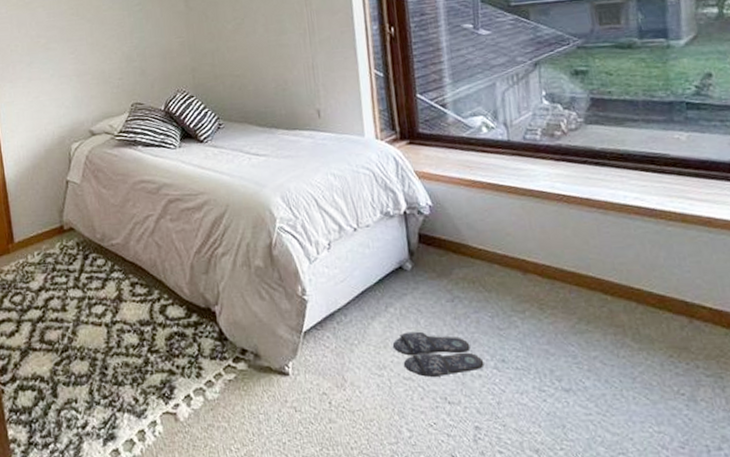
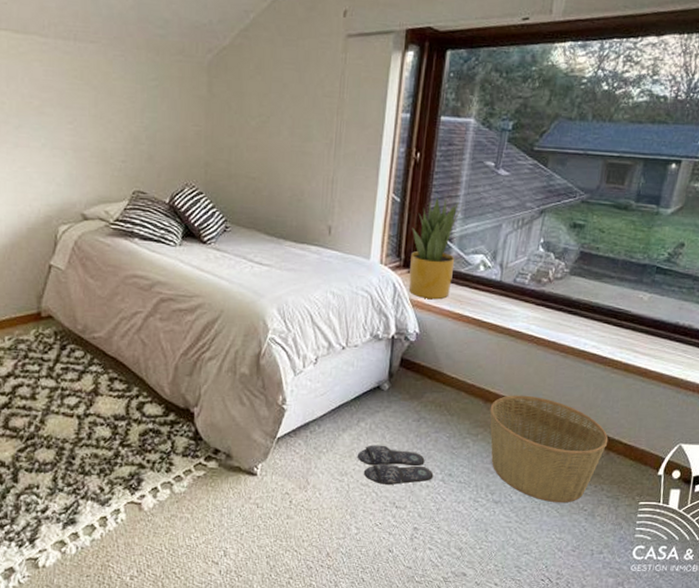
planter: none [401,66,456,169] -> present [408,197,464,300]
basket: none [531,261,687,387] -> present [489,395,609,503]

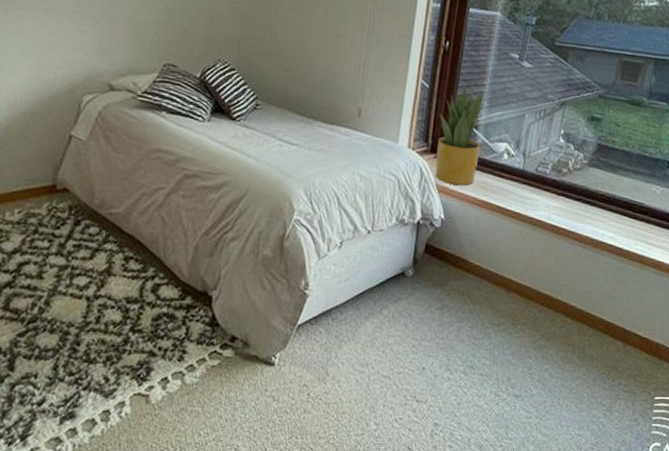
slippers: present [358,445,434,485] -> none [379,334,455,377]
basket: present [489,395,609,503] -> none [511,284,625,398]

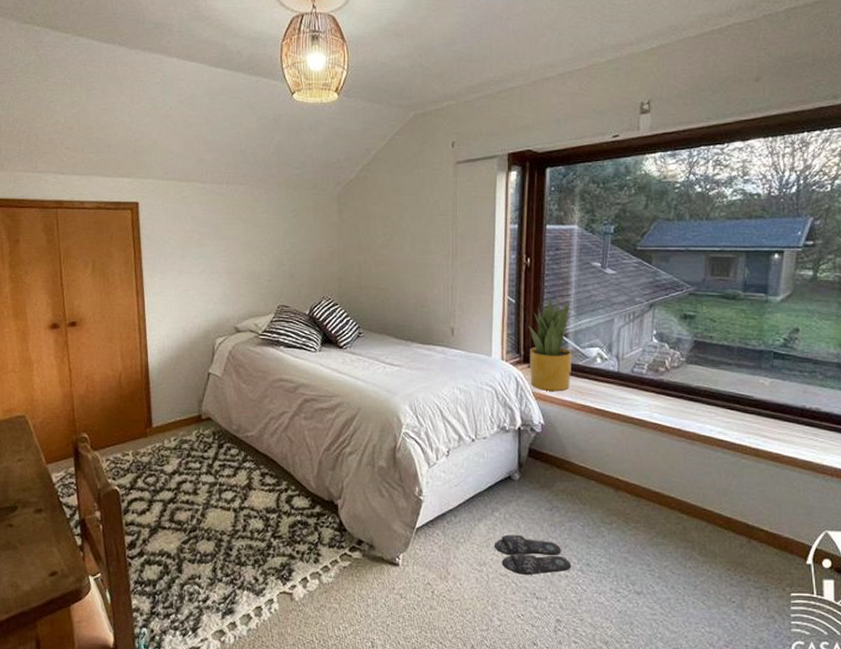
slippers: none [379,334,455,377] -> present [495,534,571,575]

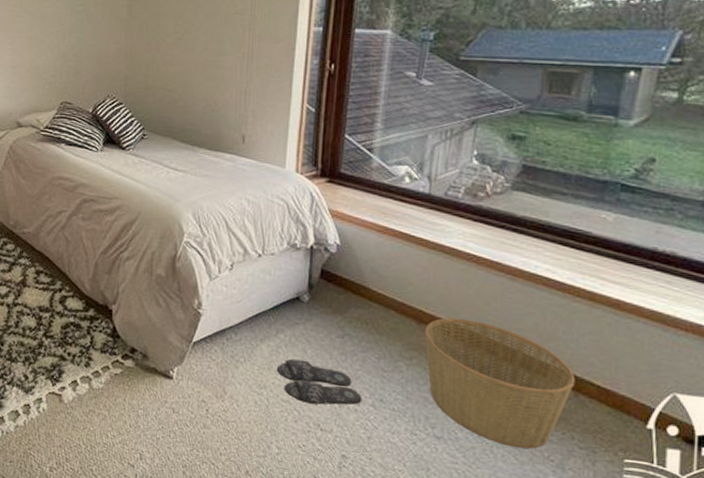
planter: present [528,297,576,392] -> none [327,107,384,211]
basket: none [621,482,748,595] -> present [424,317,576,449]

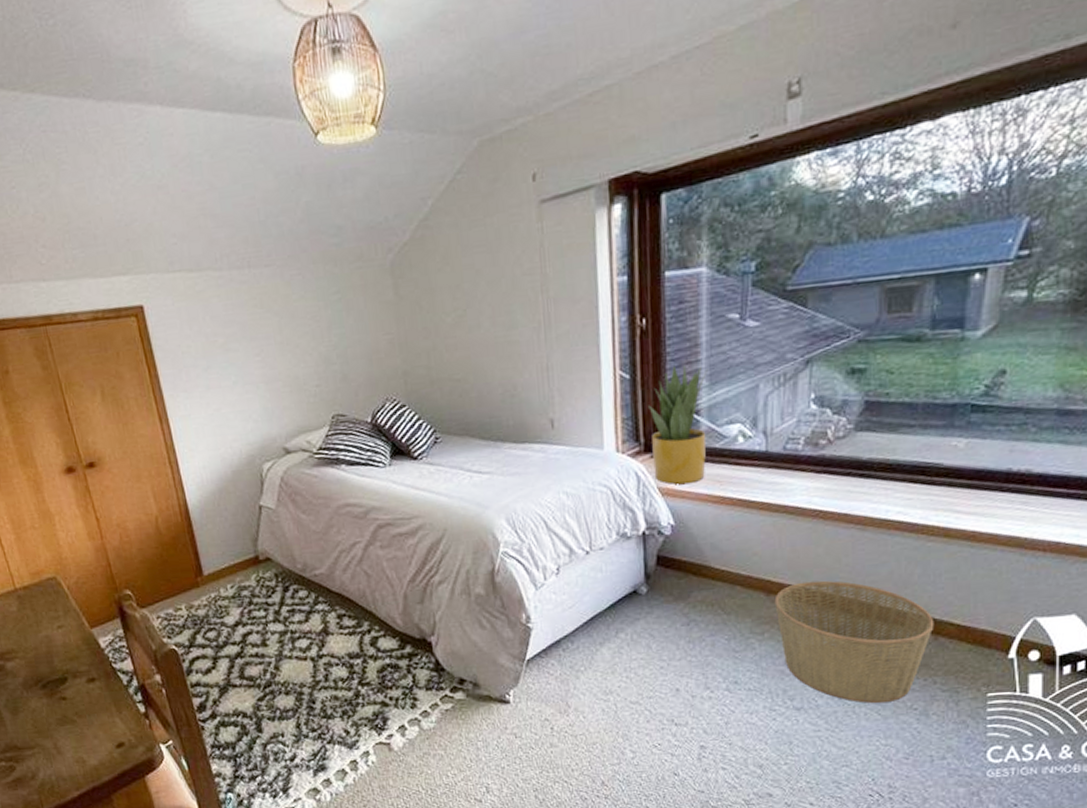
slippers: present [277,358,362,405] -> none [622,656,716,701]
planter: none [327,107,384,211] -> present [648,366,708,485]

